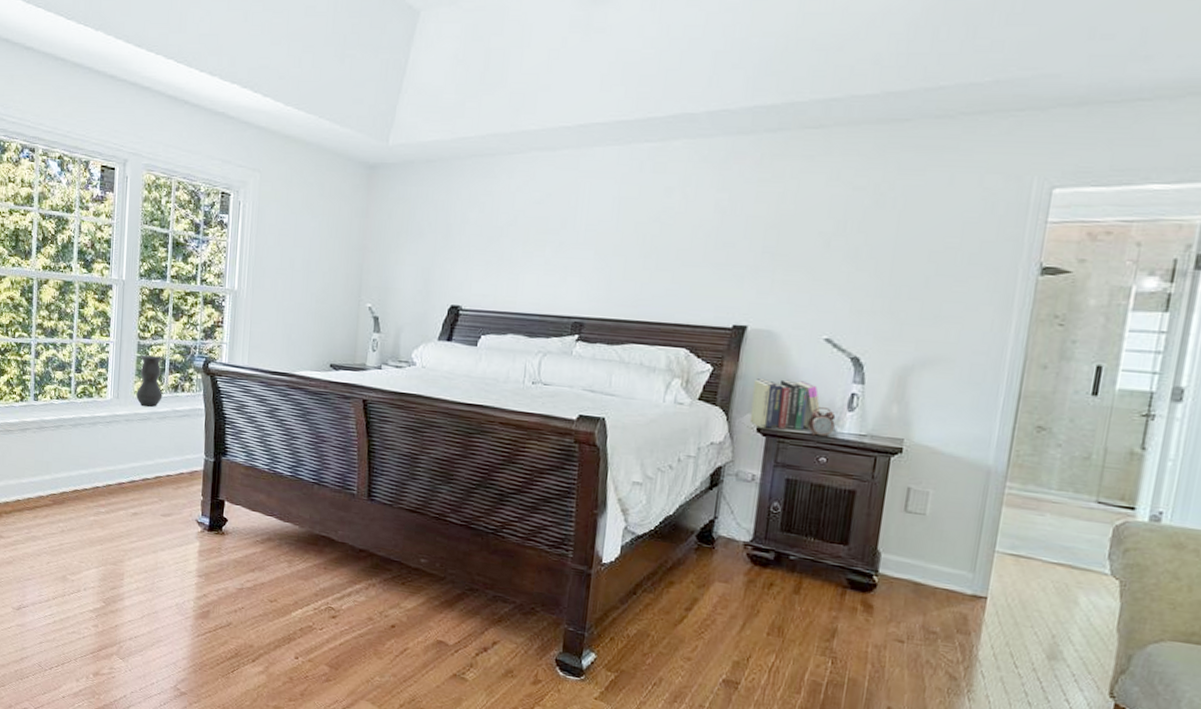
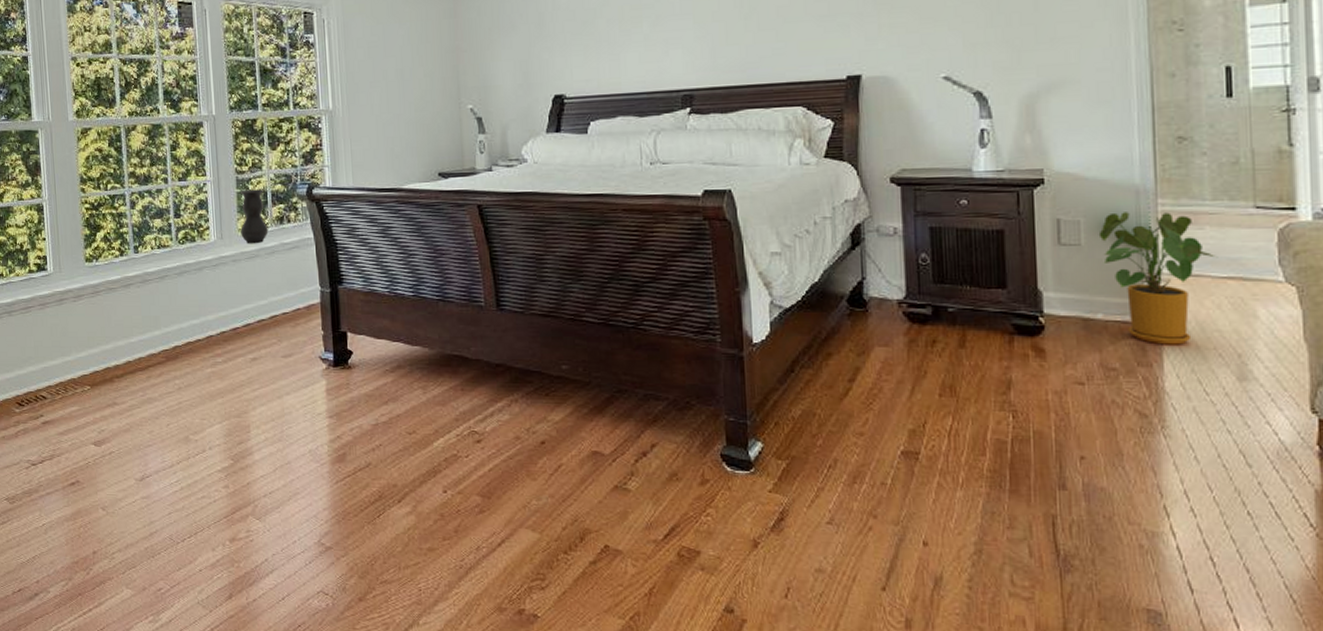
books: present [749,379,820,432] -> none [879,123,951,179]
alarm clock: present [807,407,836,439] -> none [941,148,970,180]
house plant: none [943,489,1053,619] -> present [1098,212,1218,345]

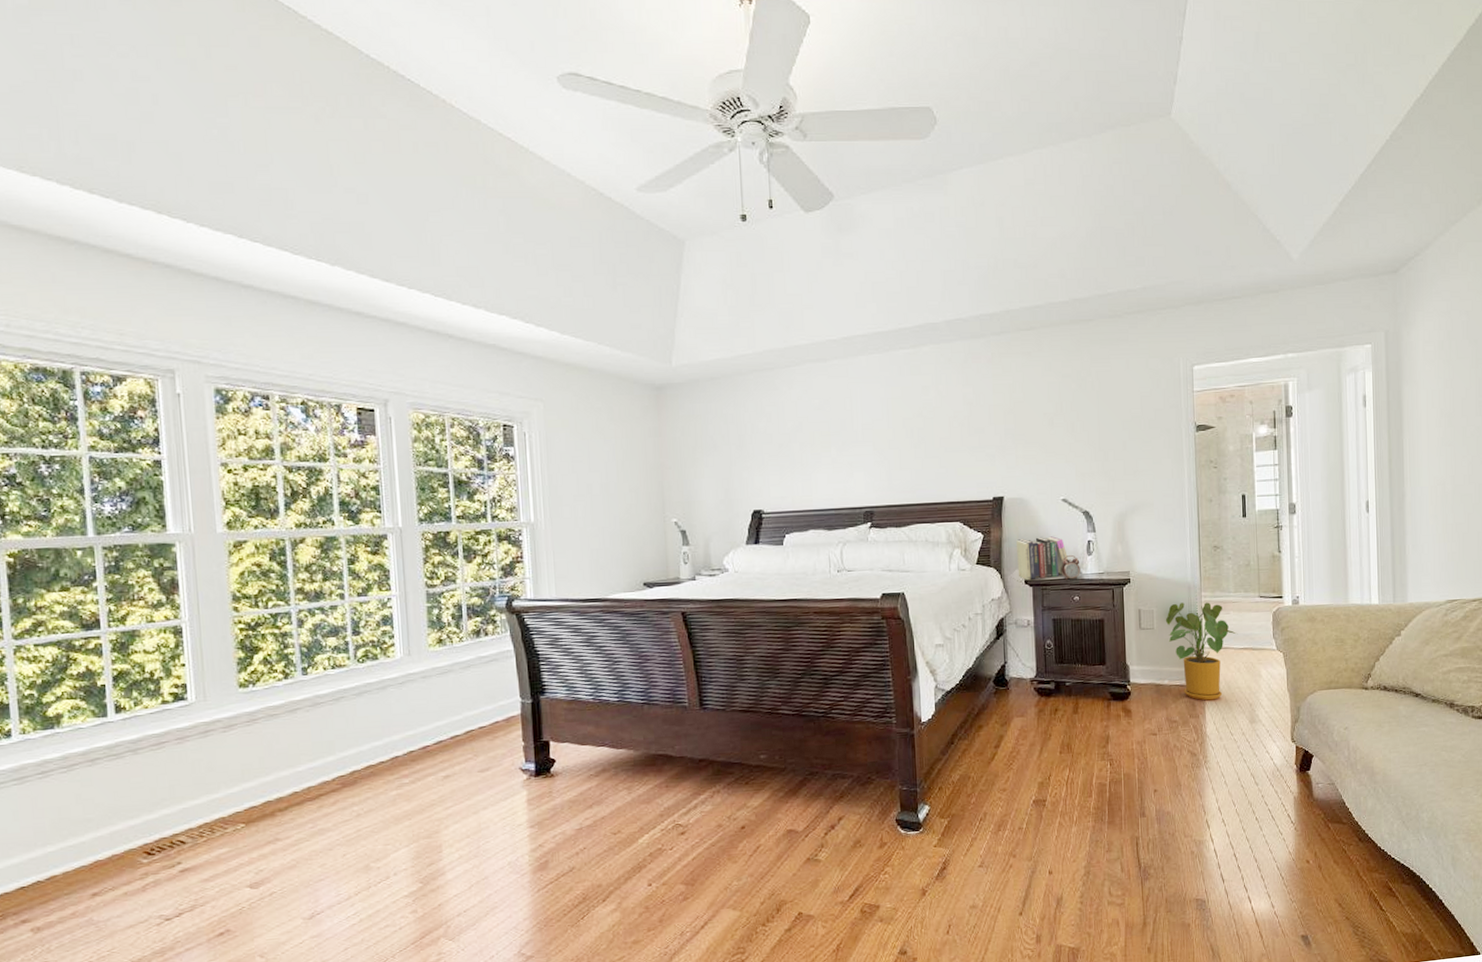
vase: present [239,189,268,244] -> none [430,602,463,660]
books: none [879,123,951,179] -> present [1016,536,1068,581]
alarm clock: none [941,148,970,180] -> present [1061,555,1080,581]

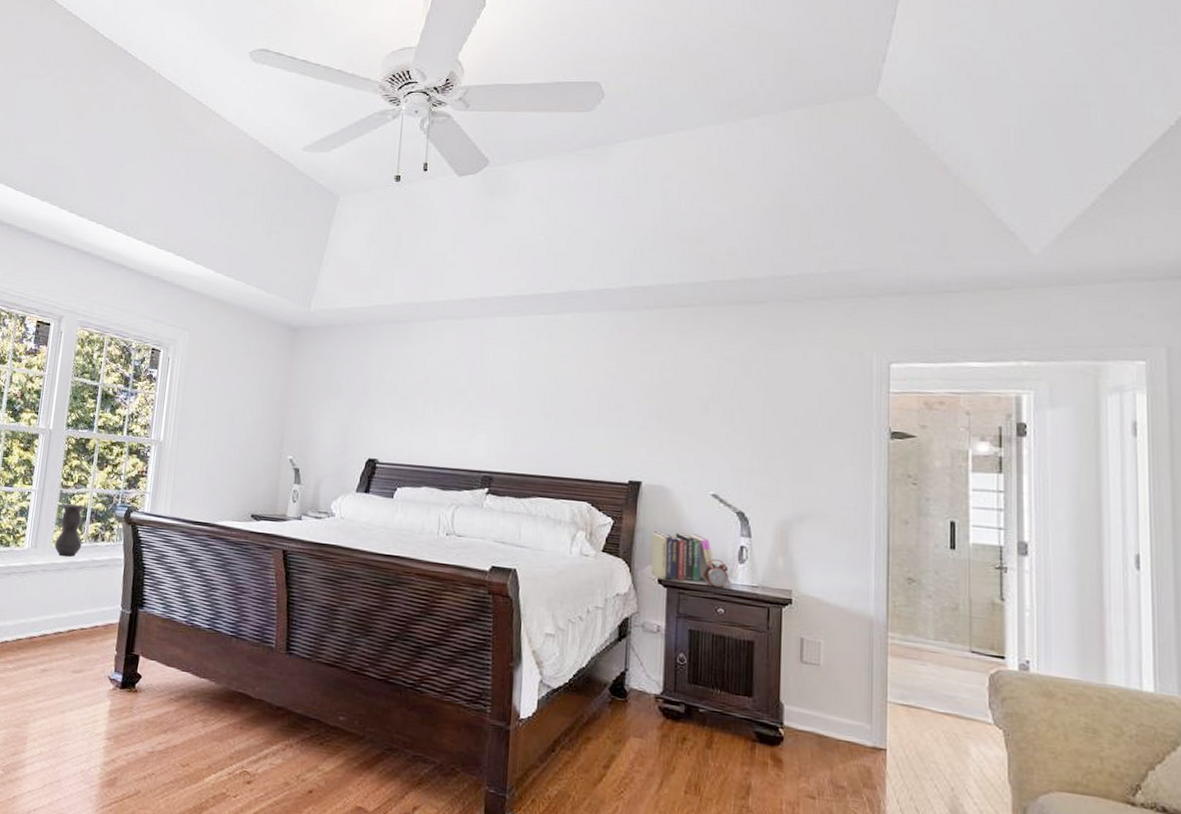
vase: none [430,602,463,660] -> present [54,504,85,558]
house plant: present [1165,602,1238,701] -> none [836,640,938,772]

